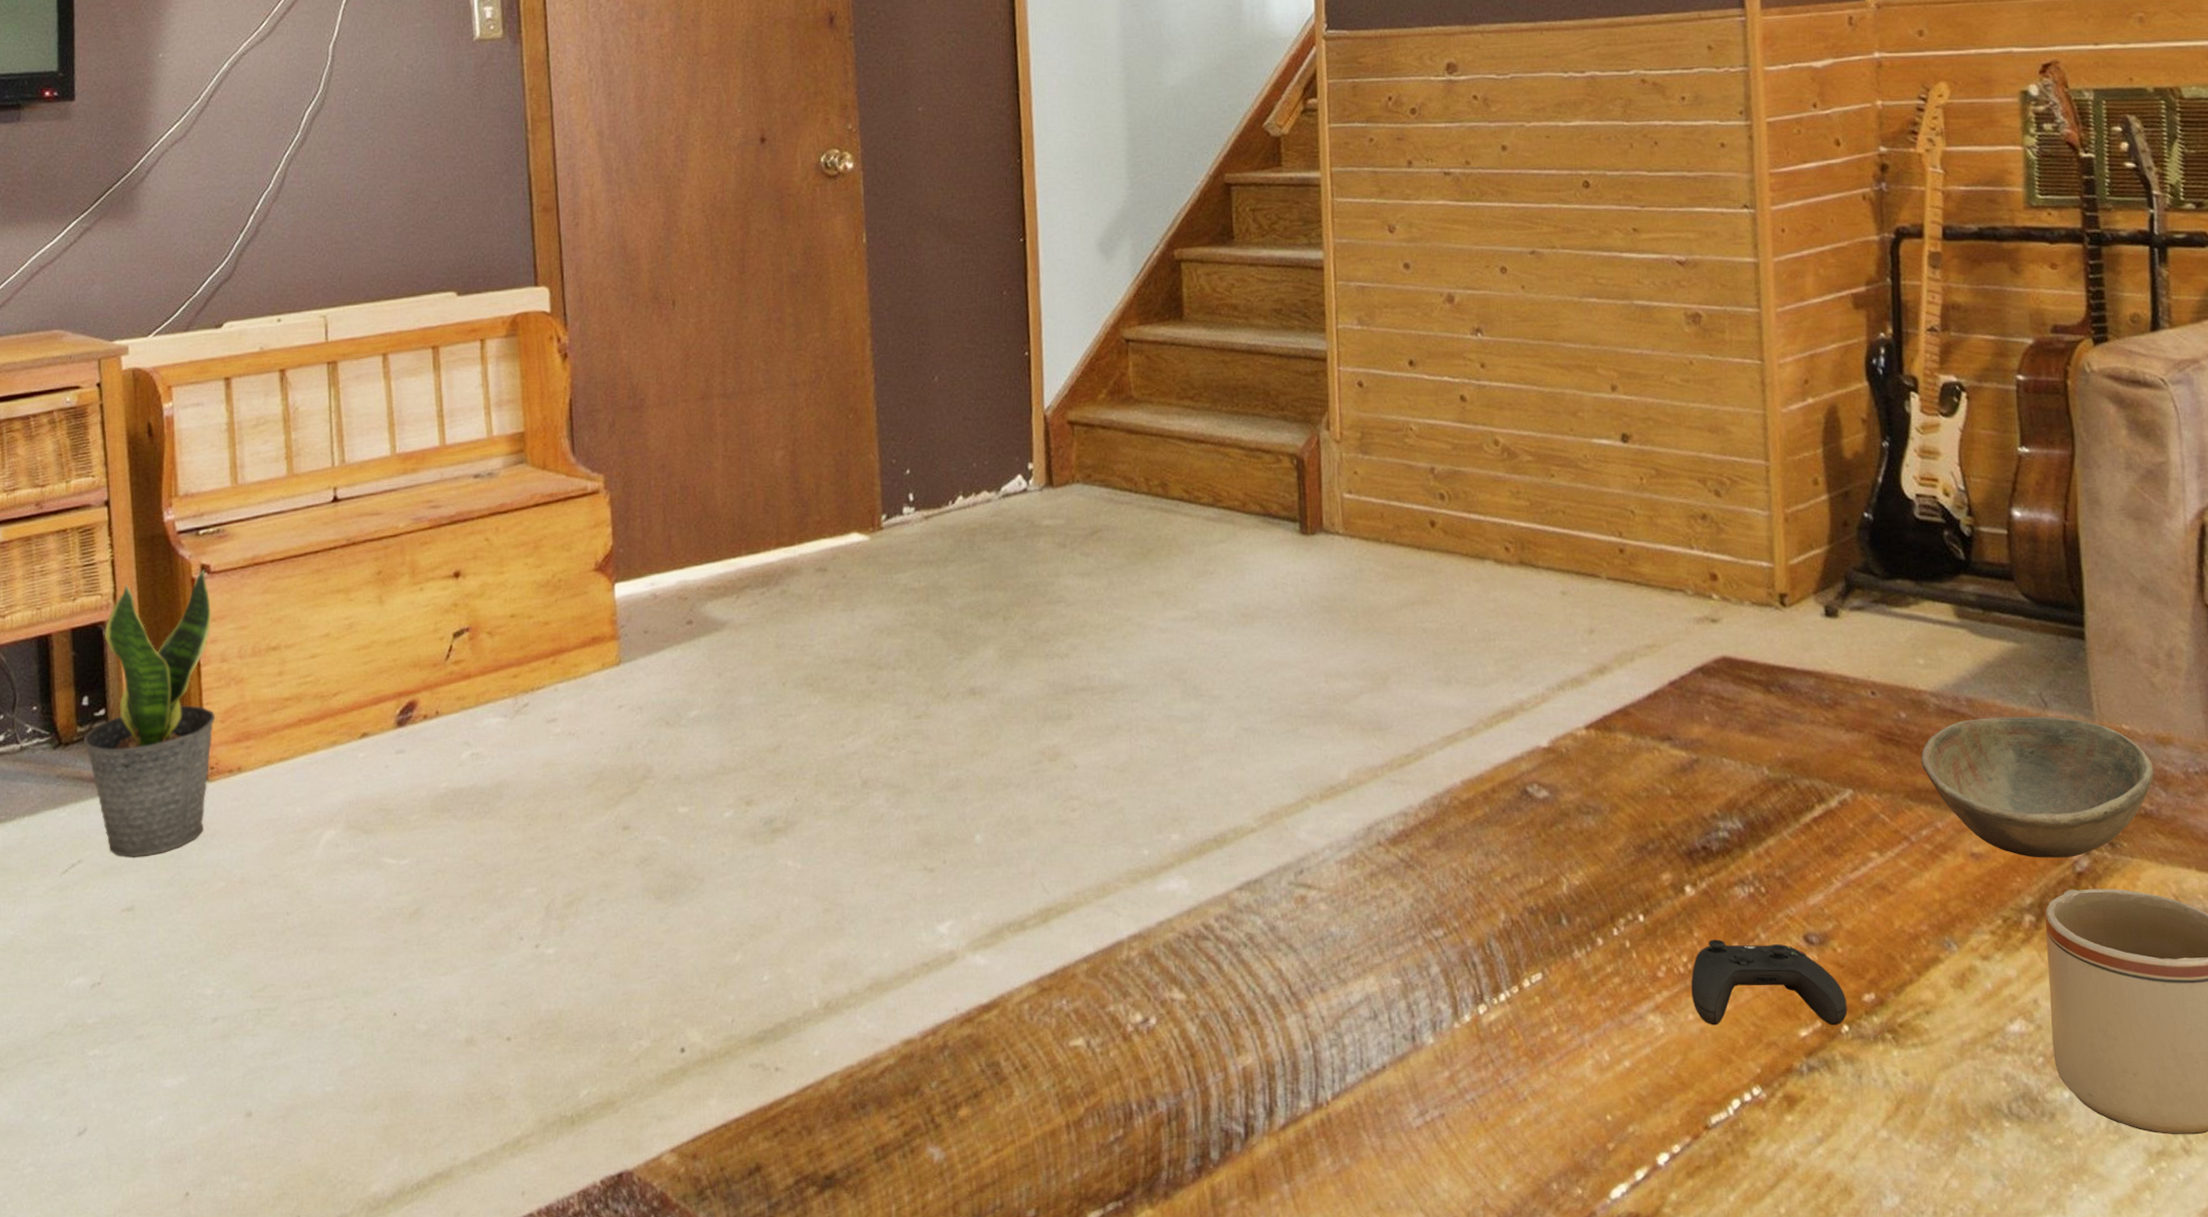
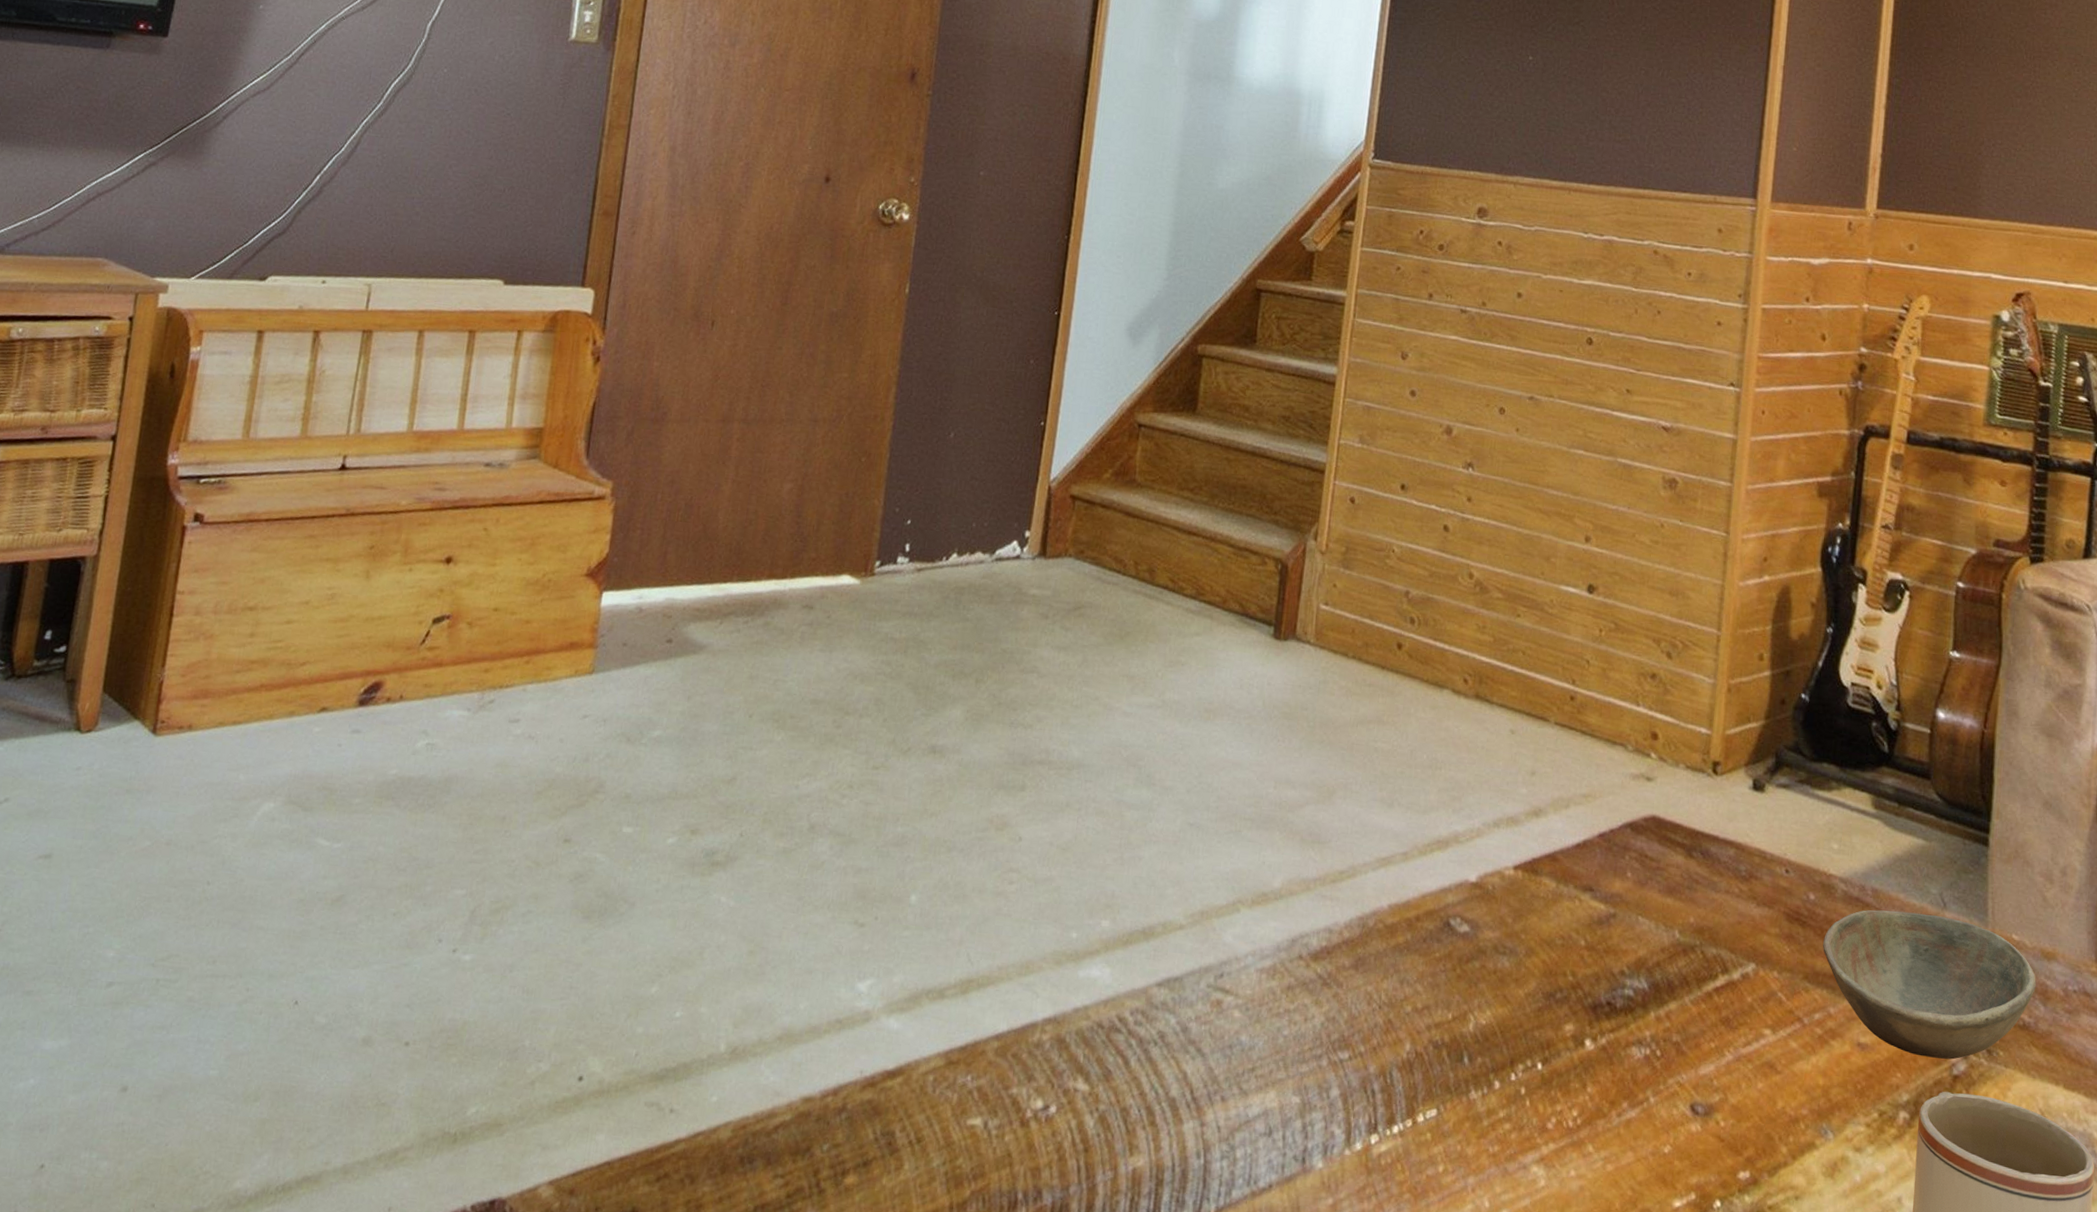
potted plant: present [83,569,216,857] -> none [36,518,199,804]
gaming controller: present [1691,939,1848,1025] -> none [1576,1097,1723,1199]

